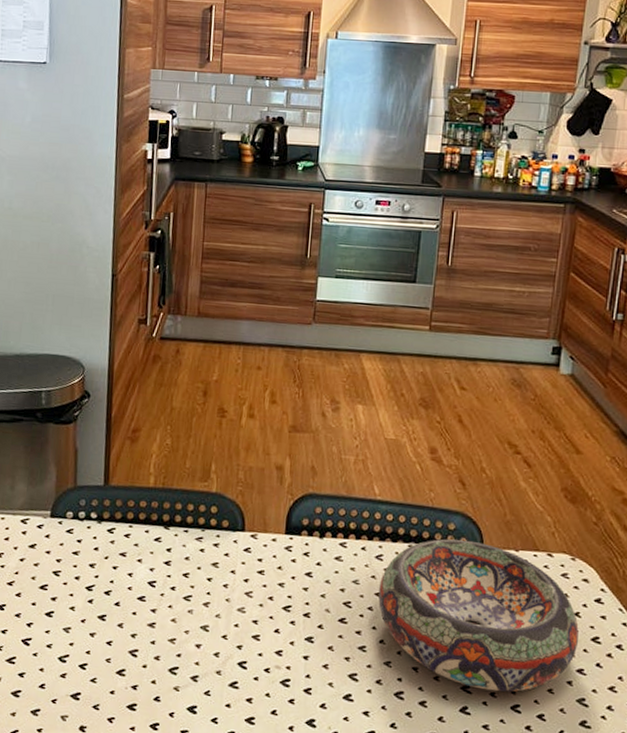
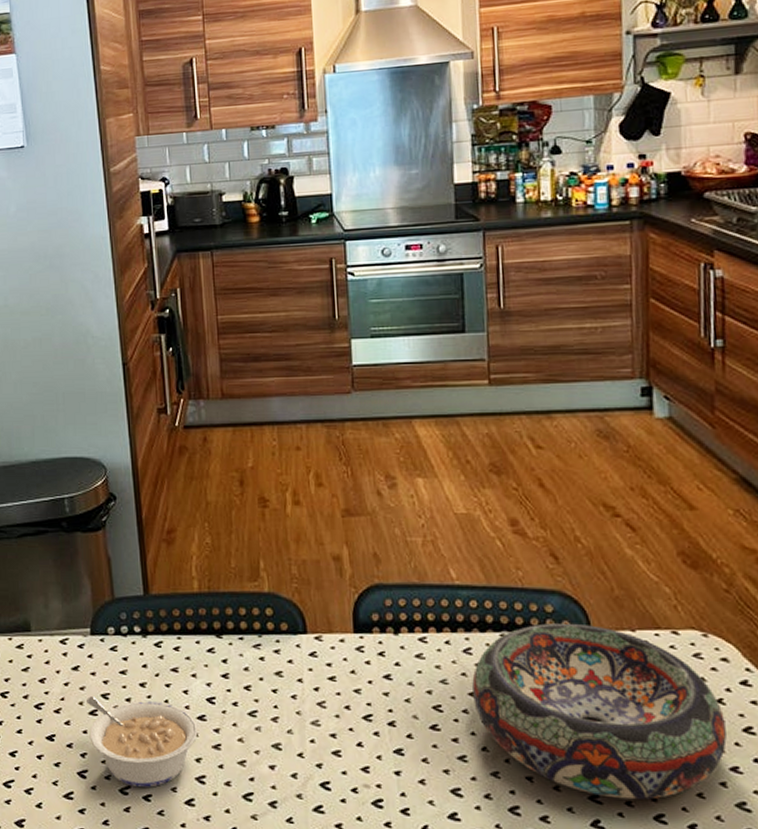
legume: none [37,572,137,658] -> present [87,696,198,788]

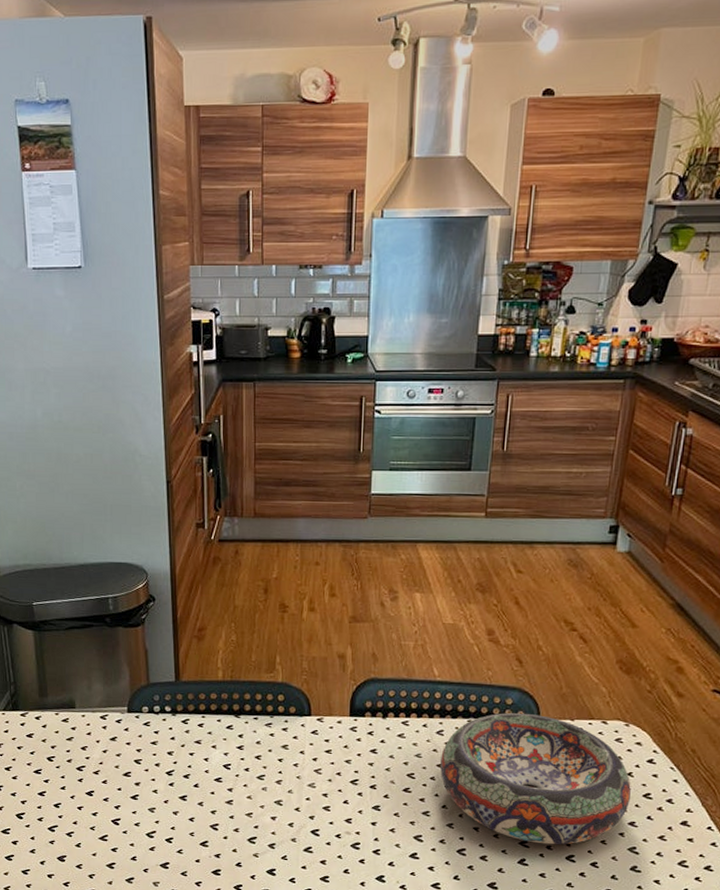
legume: present [87,696,198,788] -> none [122,761,215,833]

